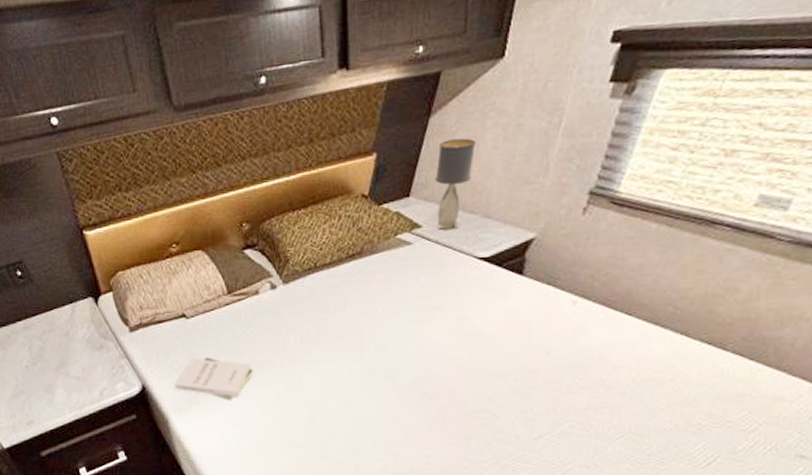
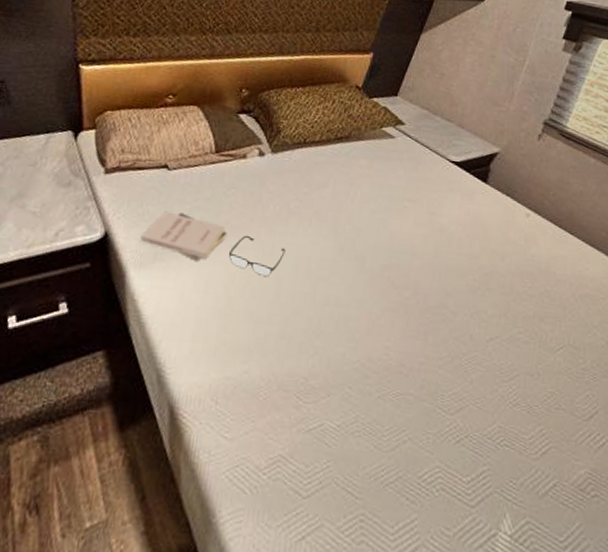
eyeglasses: none [259,369,313,405] -> present [229,235,286,276]
table lamp: present [436,138,476,230] -> none [418,55,457,132]

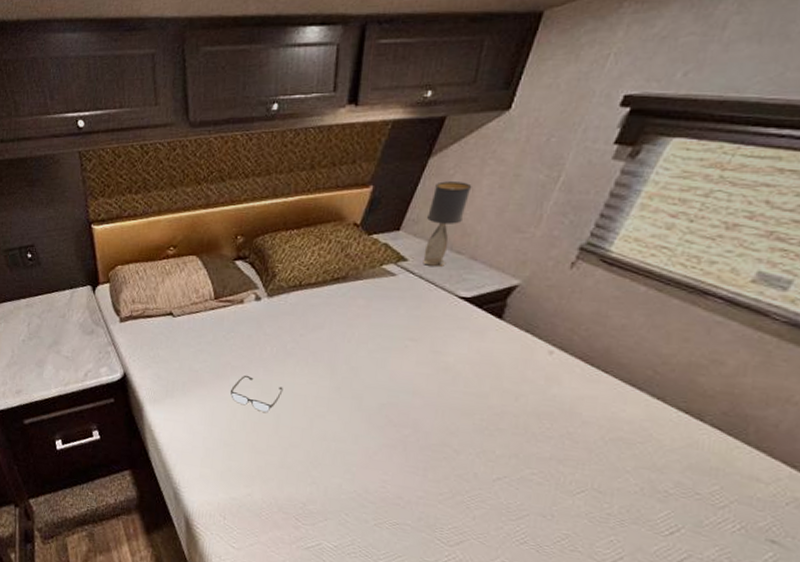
books: present [140,211,228,261] -> none [153,354,229,398]
table lamp: none [418,55,457,132] -> present [423,181,472,266]

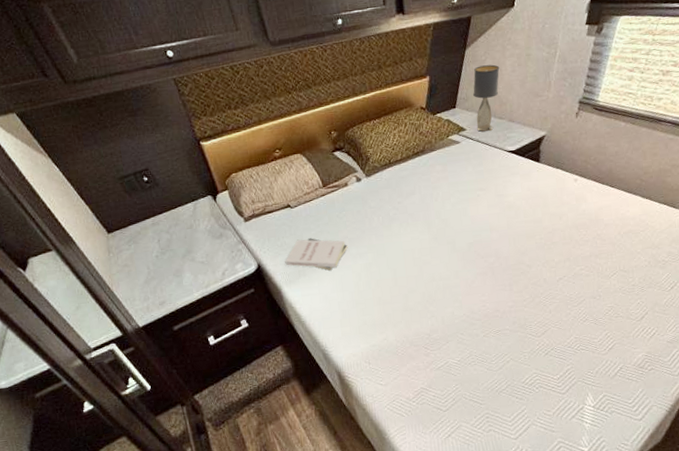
books: none [153,354,229,398] -> present [285,238,348,271]
eyeglasses: present [231,375,283,412] -> none [352,243,394,271]

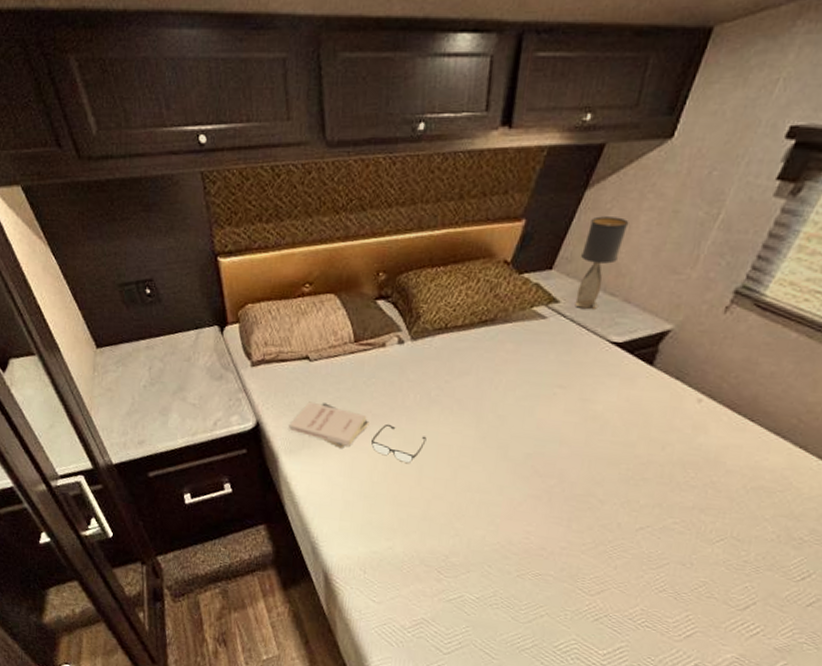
eyeglasses: none [352,243,394,271] -> present [371,423,427,463]

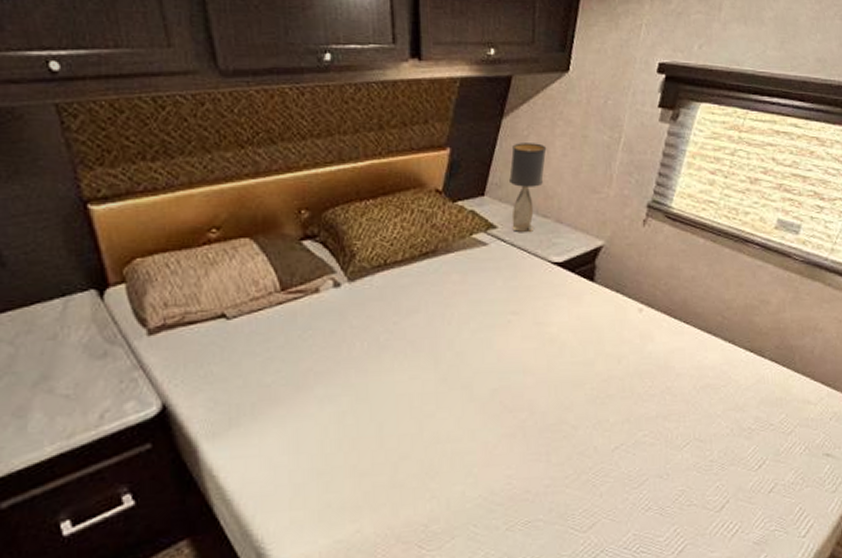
books: present [289,401,369,448] -> none [208,367,312,420]
eyeglasses: present [371,423,427,463] -> none [317,380,382,423]

